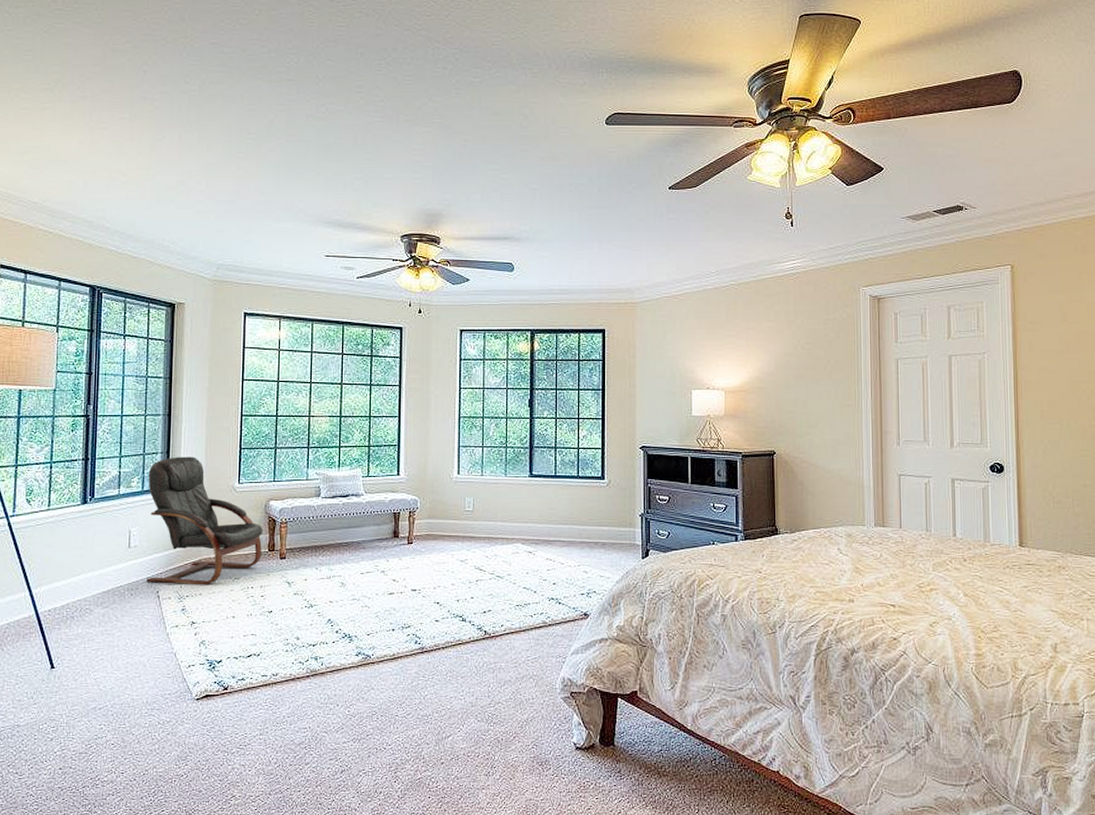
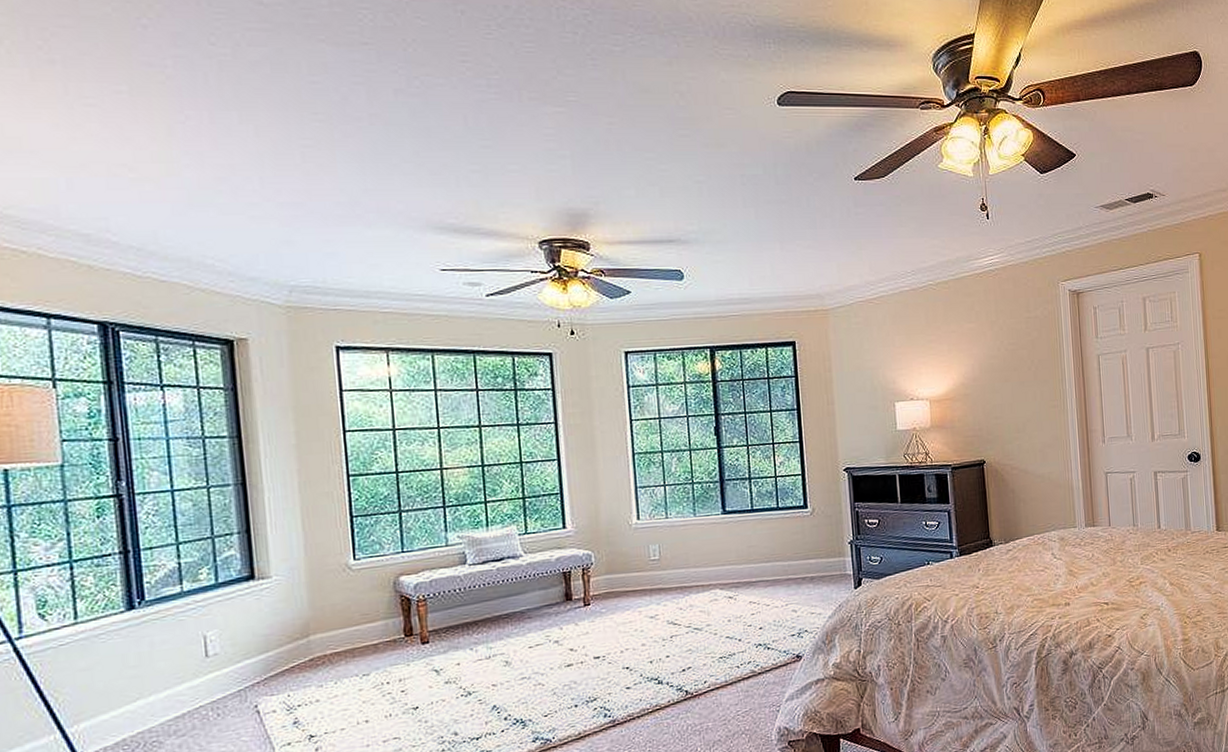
armchair: present [146,456,264,585] -> none [222,533,397,697]

